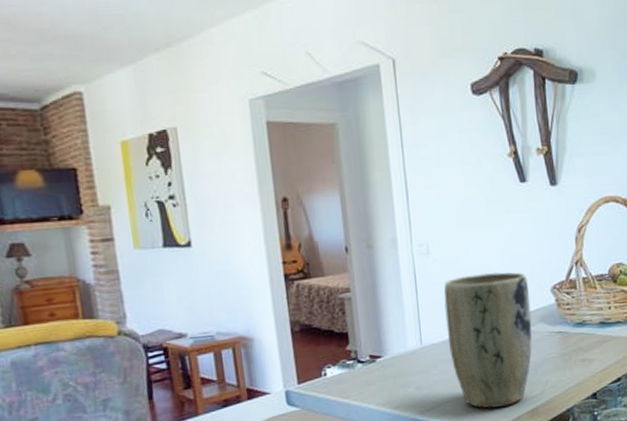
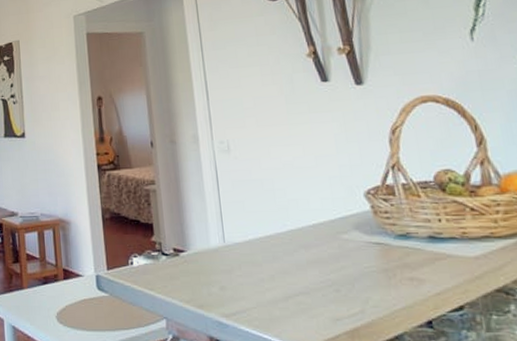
plant pot: present [444,272,532,409] -> none [246,172,347,323]

